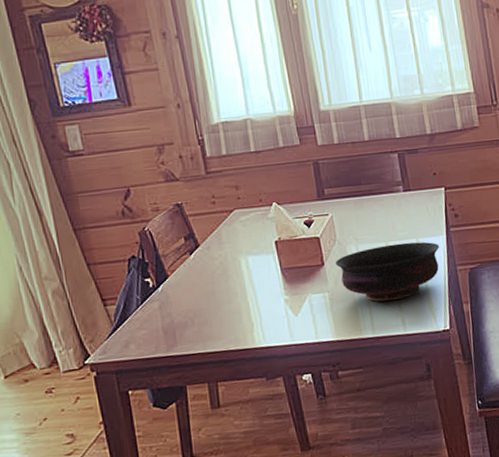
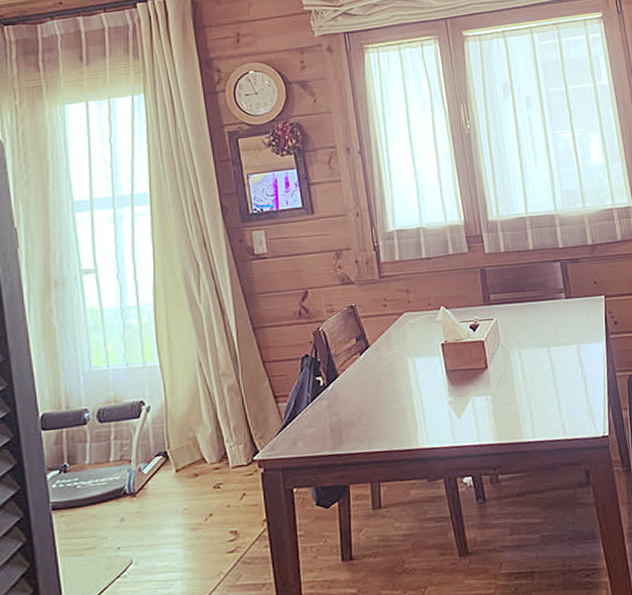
bowl: present [336,241,440,302] -> none [499,347,600,406]

